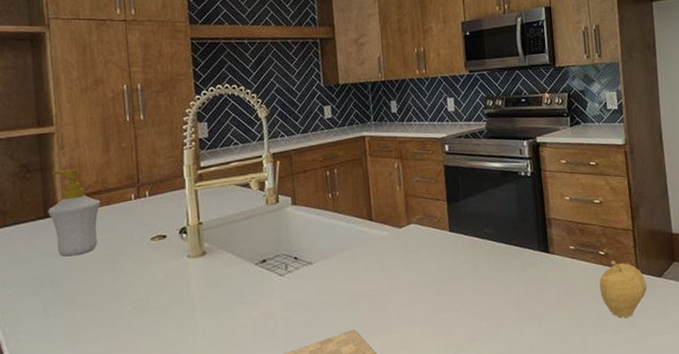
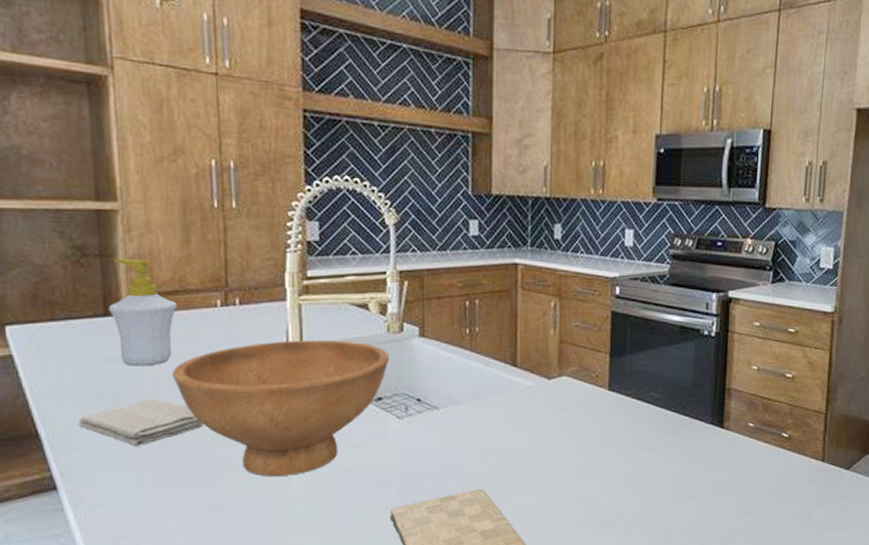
washcloth: none [25,281,124,324] -> present [78,398,204,446]
bowl: none [97,215,269,339] -> present [171,340,389,477]
fruit: present [599,260,648,318] -> none [775,445,831,510]

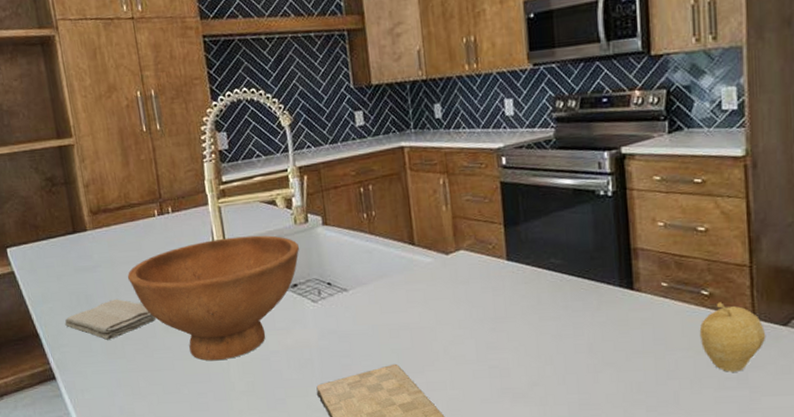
soap bottle: present [109,259,177,366] -> none [75,182,126,273]
fruit: none [775,445,831,510] -> present [699,302,766,372]

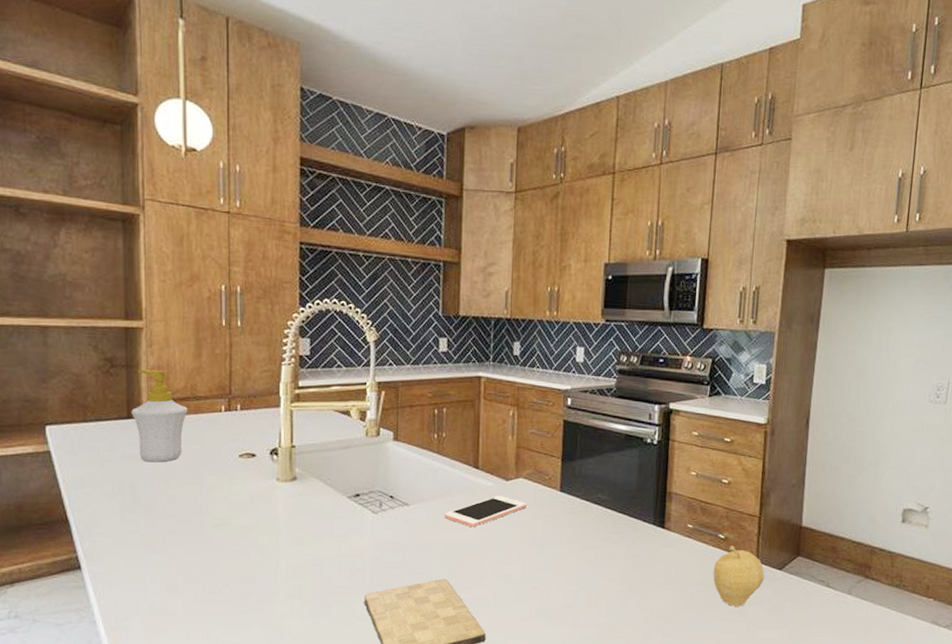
washcloth: present [64,298,156,340] -> none [101,490,206,532]
soap bottle: none [75,182,126,273] -> present [131,370,188,463]
bowl: present [127,235,299,361] -> none [181,441,367,563]
cell phone: none [385,271,473,308] -> present [444,496,528,528]

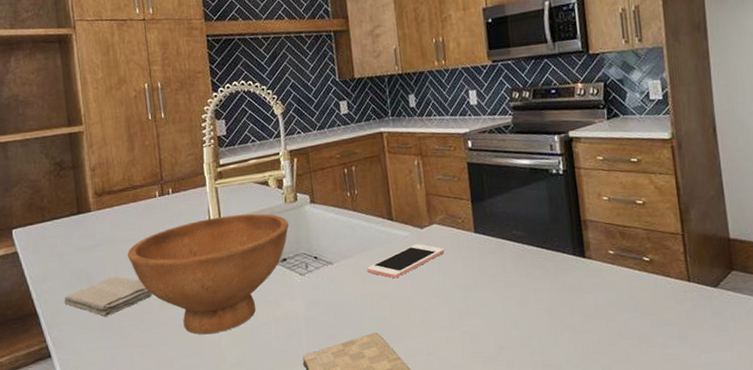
washcloth: none [101,490,206,532] -> present [64,276,153,317]
soap bottle: present [131,370,188,463] -> none [80,166,128,252]
bowl: none [181,441,367,563] -> present [127,213,289,335]
fruit: present [713,545,765,606] -> none [643,267,701,331]

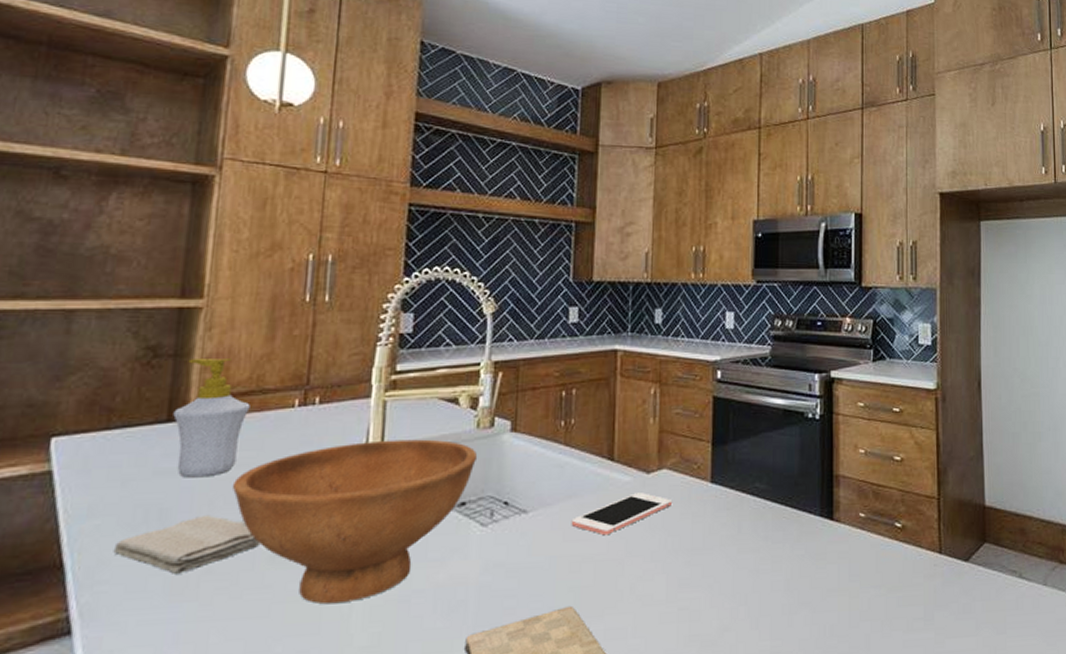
soap bottle: none [80,166,128,252] -> present [173,359,250,478]

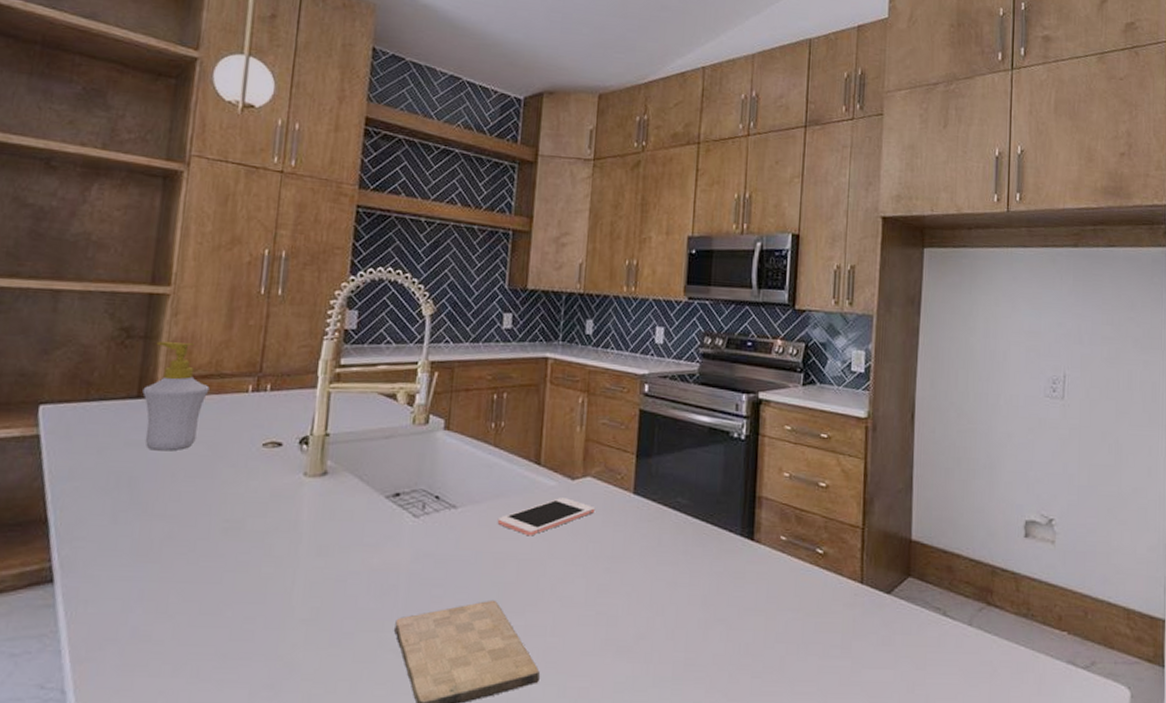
washcloth: present [113,514,261,574] -> none [89,485,216,537]
bowl: present [232,439,477,604] -> none [192,429,412,577]

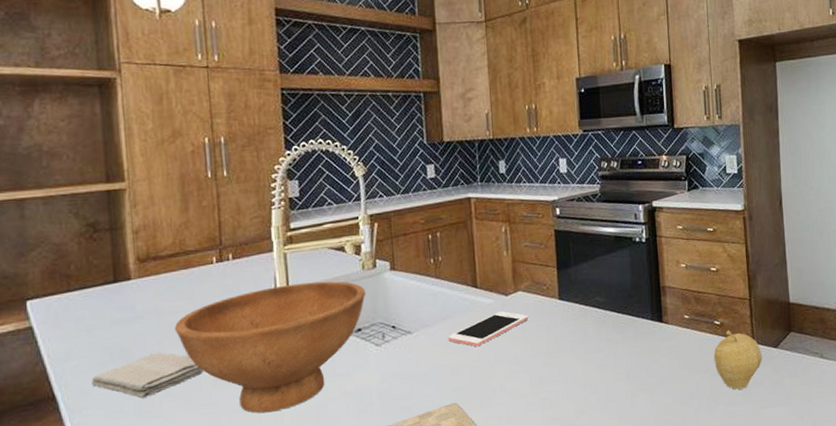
washcloth: none [89,485,216,537] -> present [91,351,204,398]
soap bottle: present [142,341,210,451] -> none [118,229,178,325]
bowl: none [192,429,412,577] -> present [174,281,365,413]
fruit: none [810,563,871,639] -> present [713,330,763,390]

